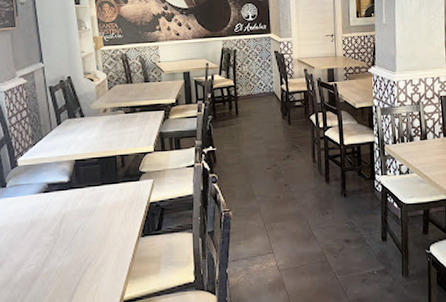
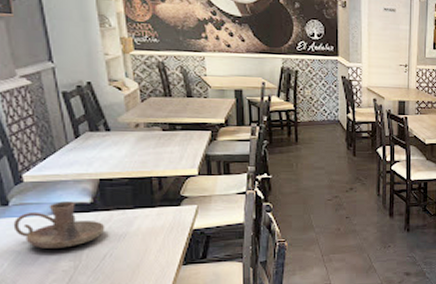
candle holder: none [9,181,79,225] -> present [13,201,105,248]

